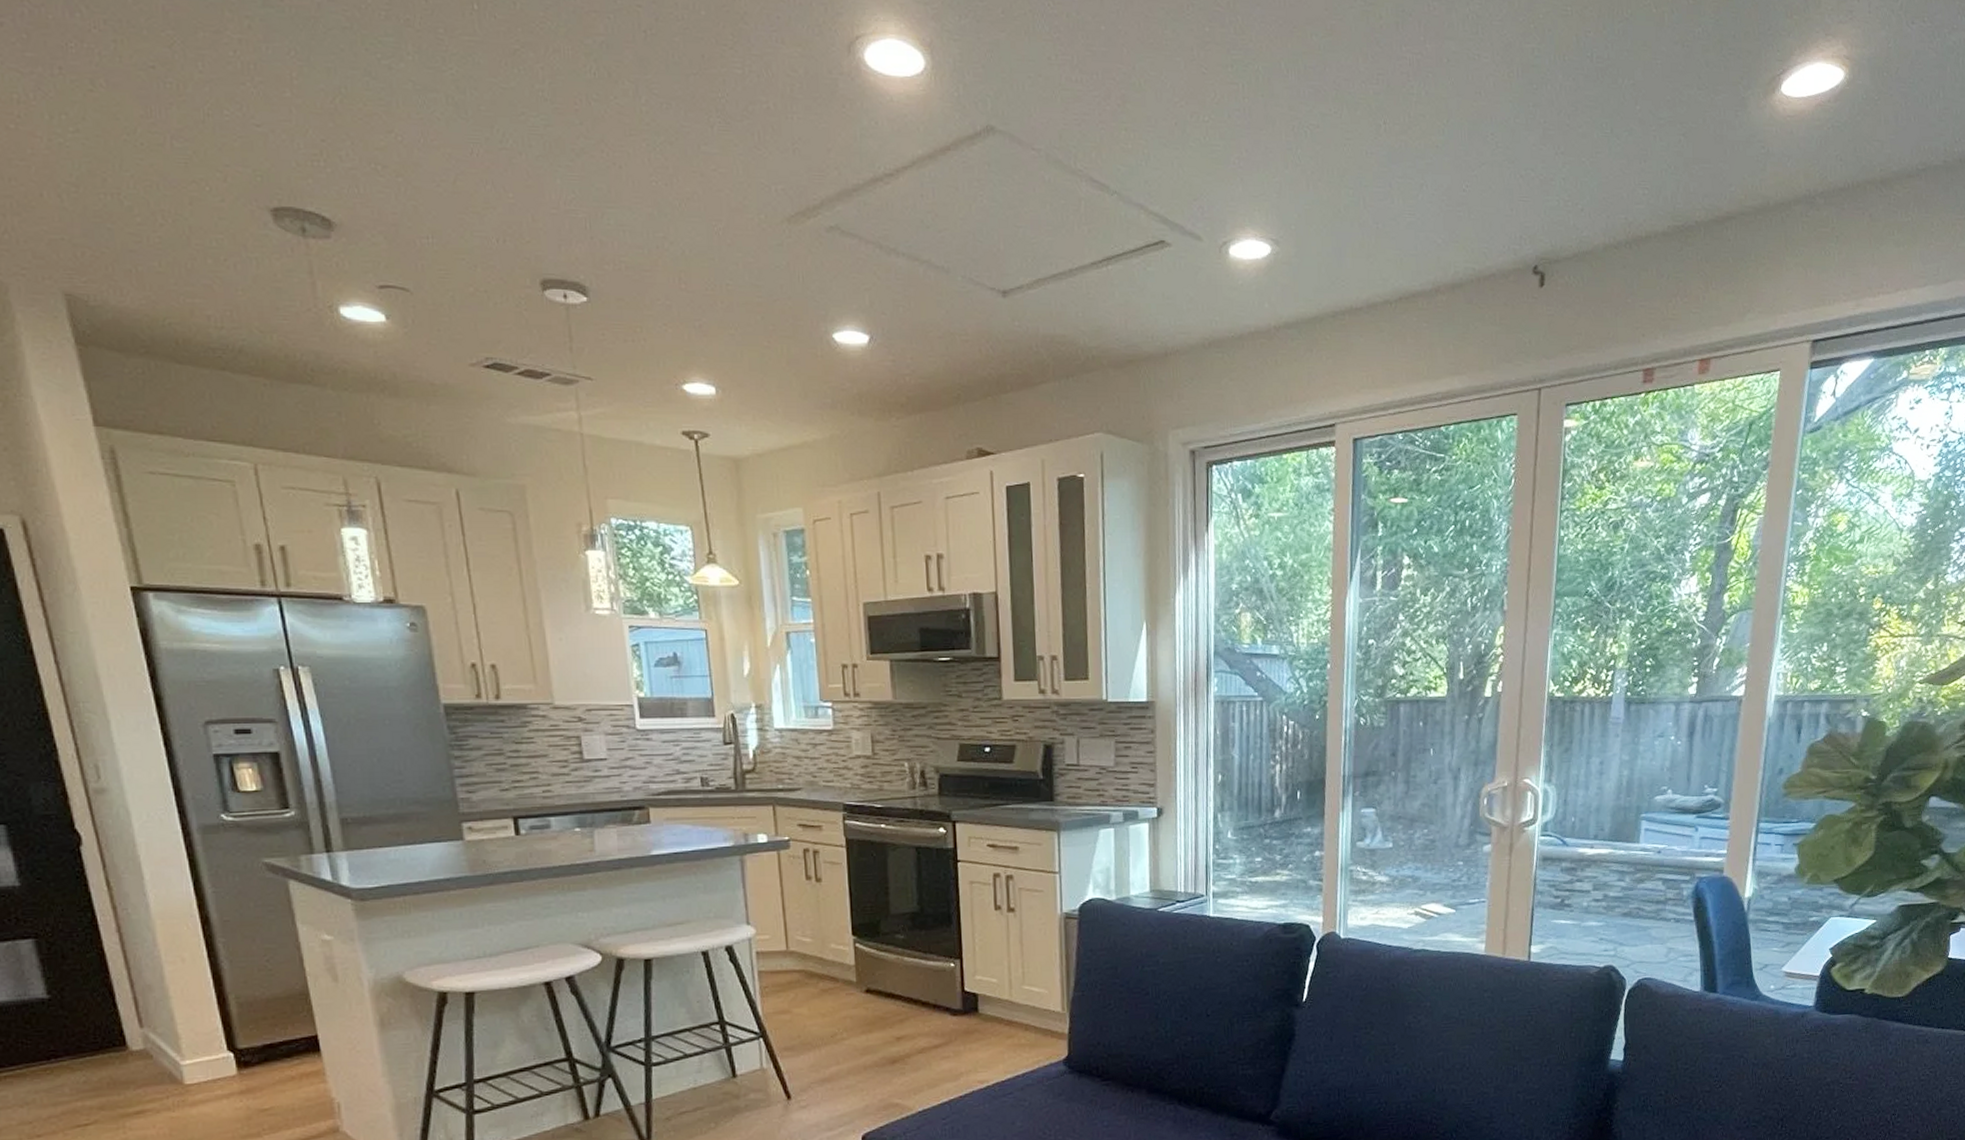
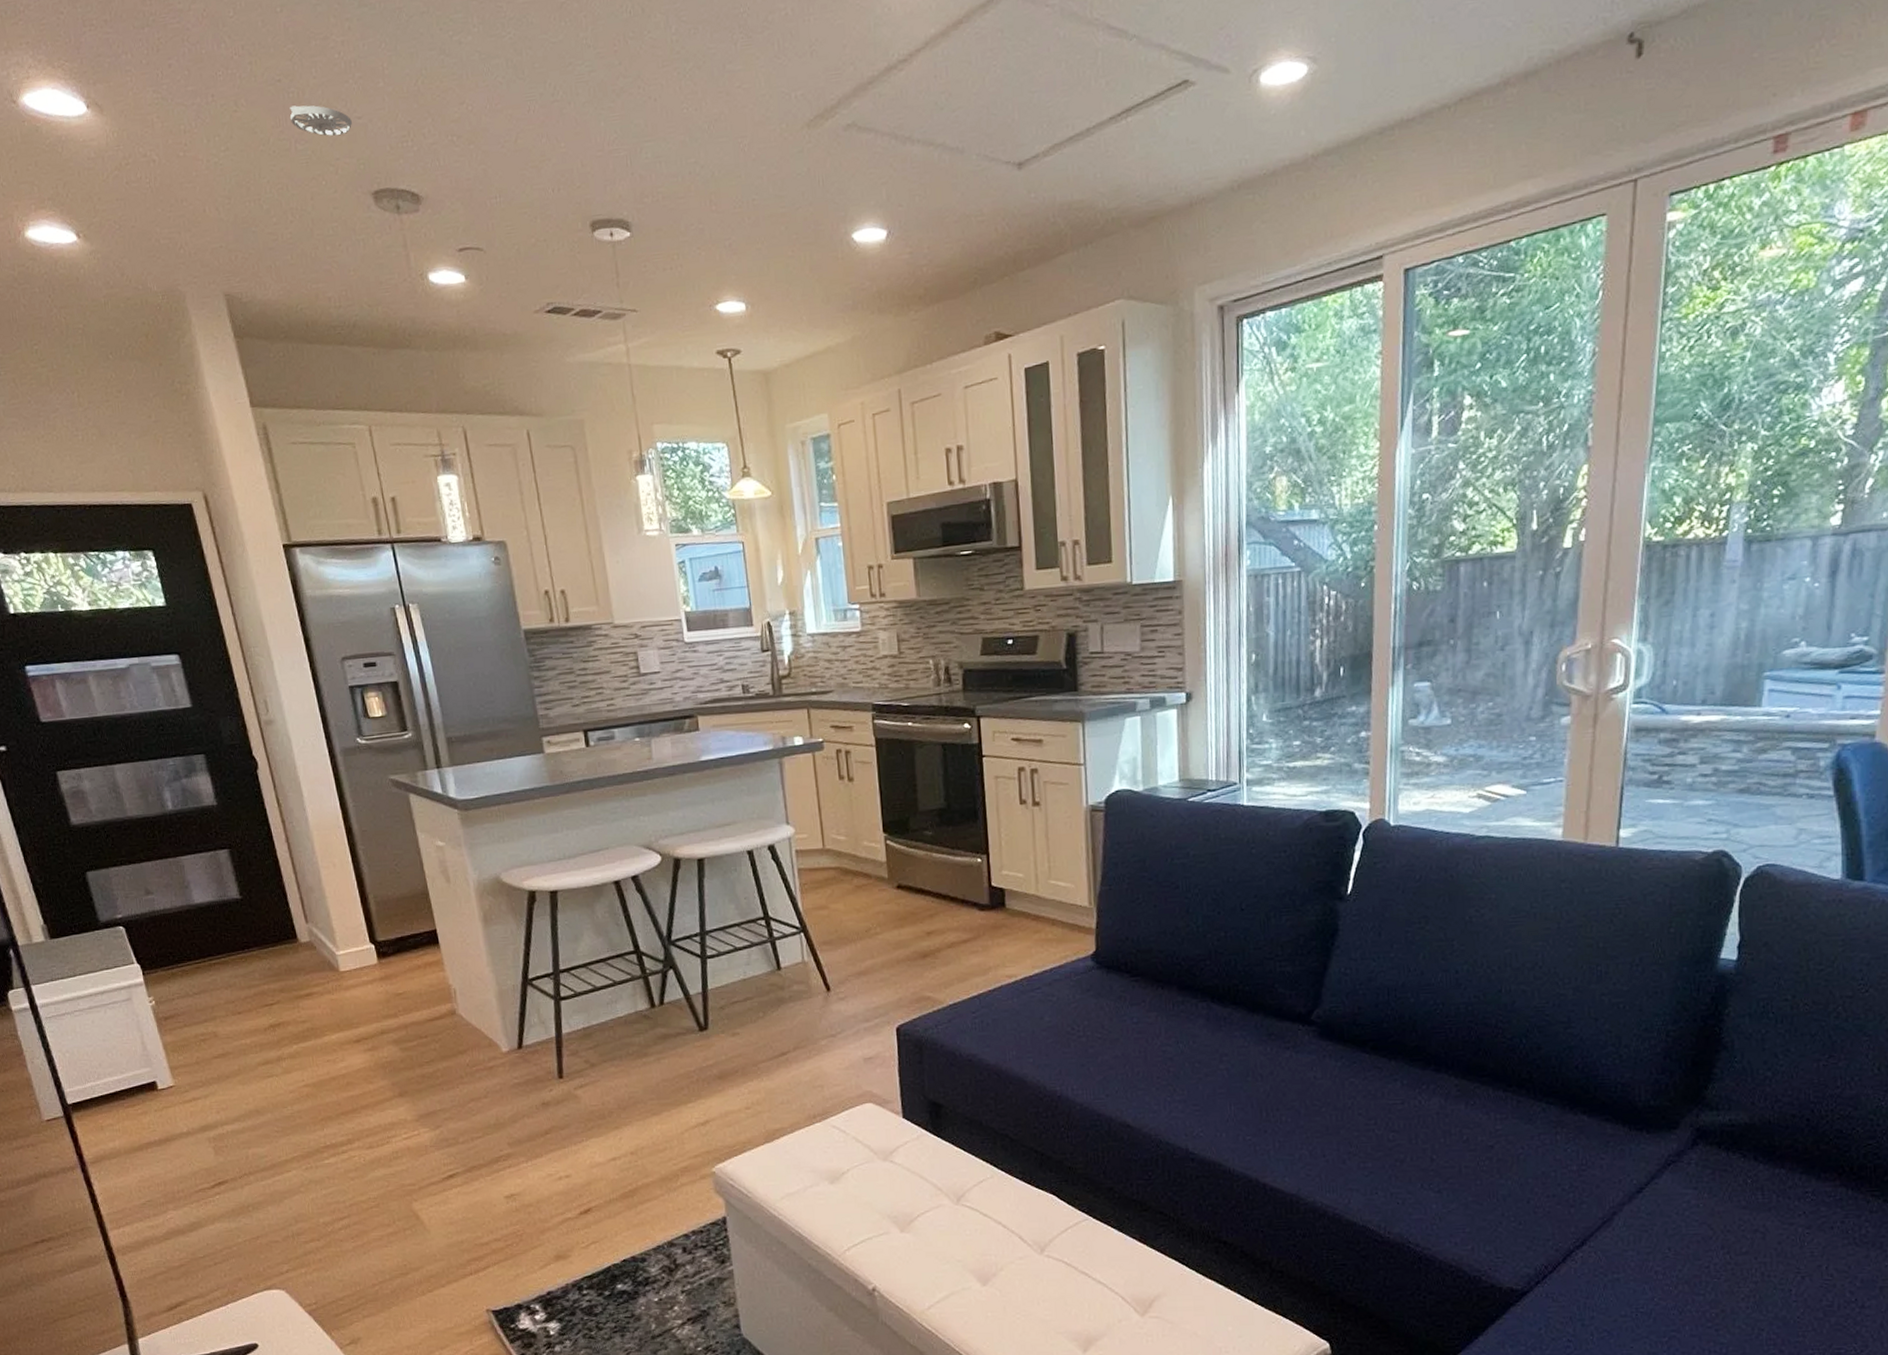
smoke detector: none [166,98,248,141] -> present [290,105,352,136]

